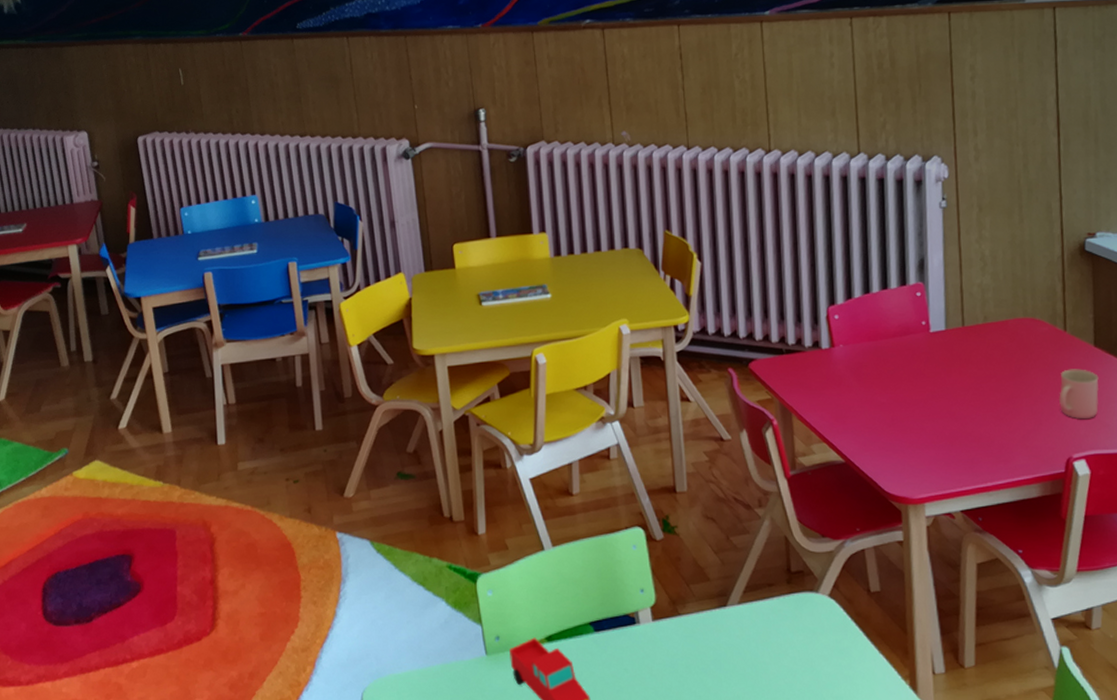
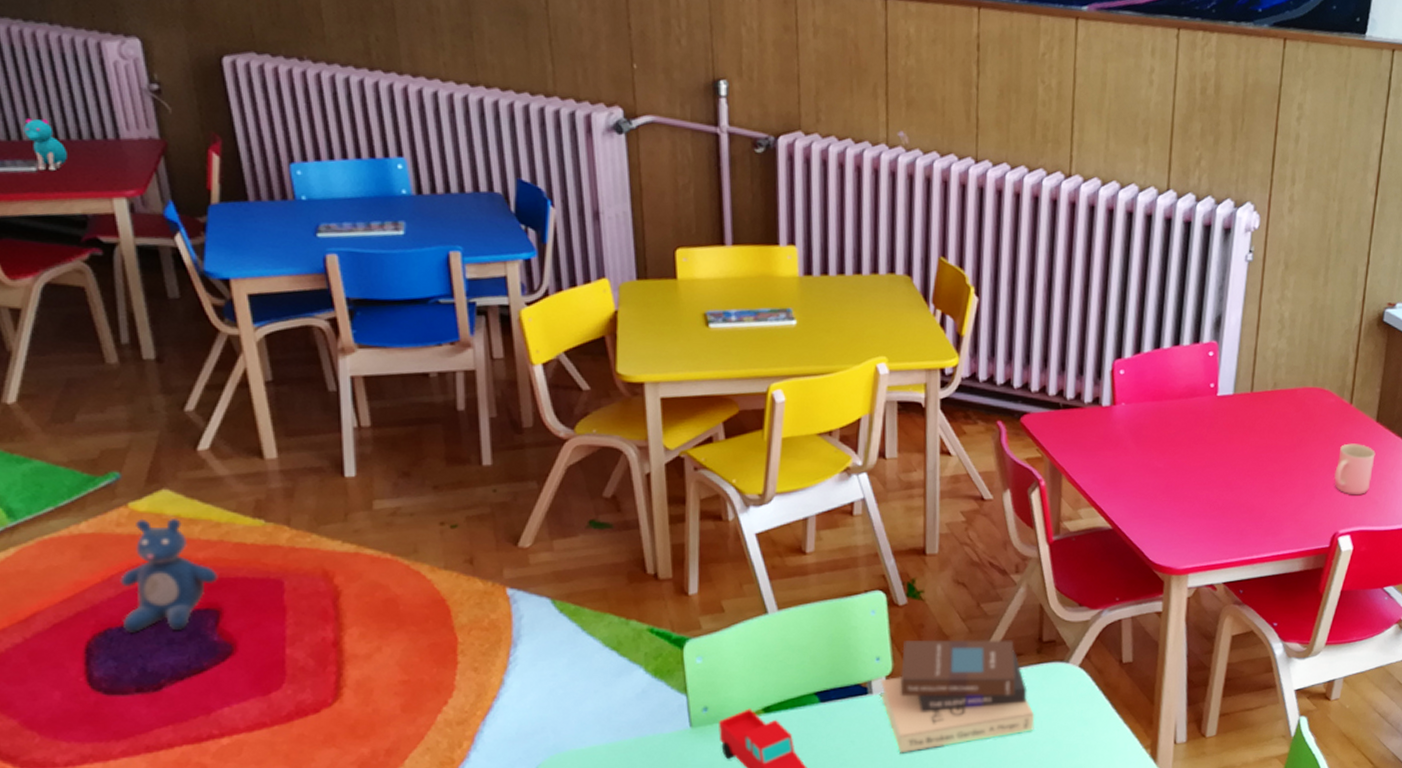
toy animal: none [16,194,41,231] -> present [24,118,67,172]
stuffed animal: none [66,483,131,575] -> present [120,518,218,632]
books: none [645,571,792,681] -> present [880,640,1035,753]

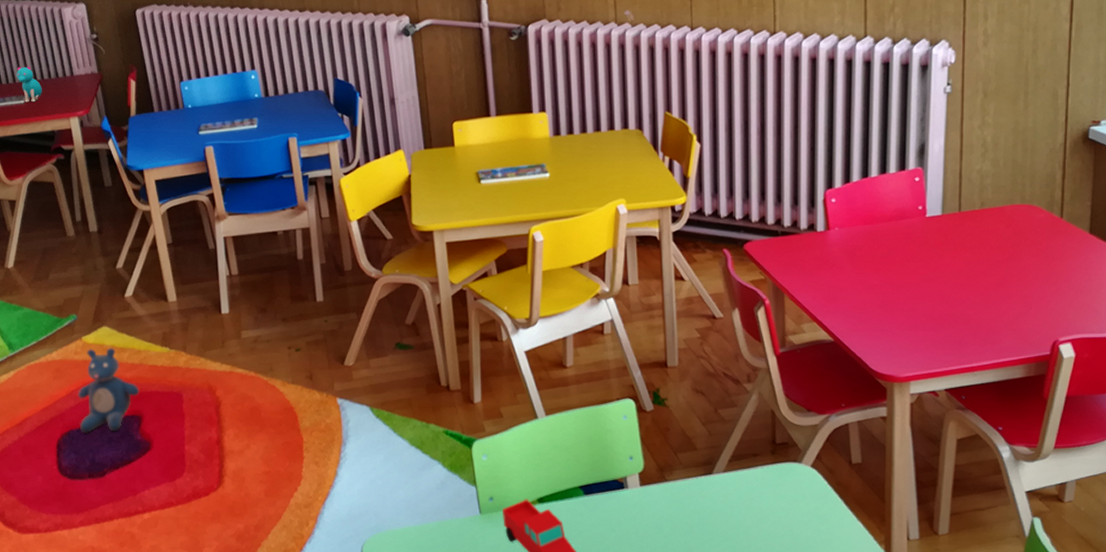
books: present [880,640,1035,753] -> none [634,441,773,541]
mug: present [1334,443,1376,496] -> none [1050,255,1091,305]

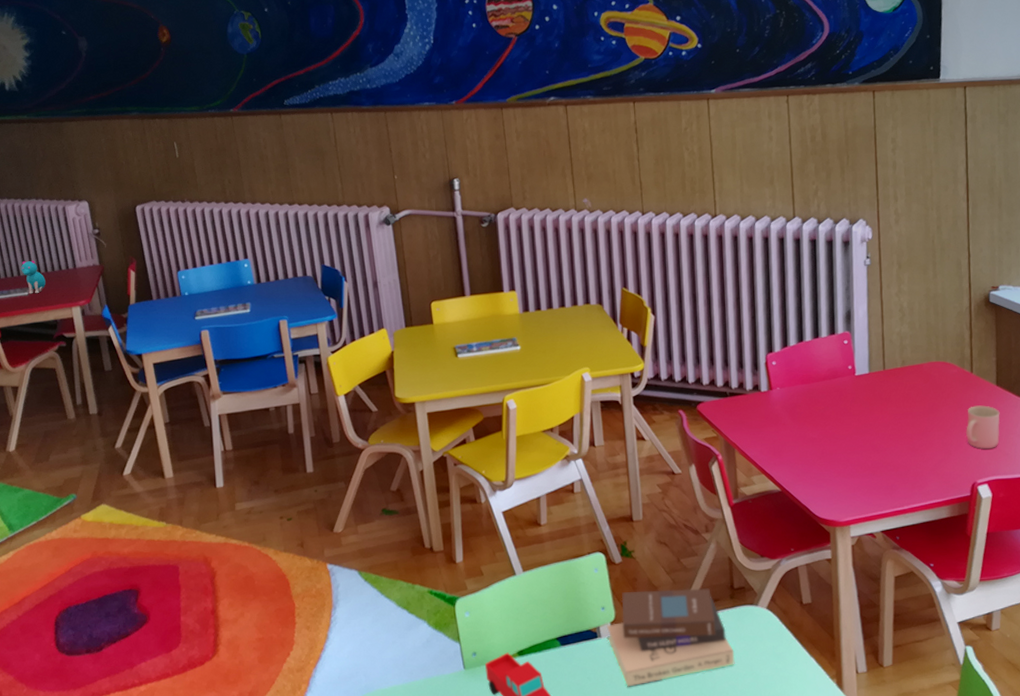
stuffed animal: present [77,348,140,433] -> none [76,525,137,609]
books: none [634,441,773,541] -> present [606,588,735,687]
mug: none [1050,255,1091,305] -> present [966,405,1001,450]

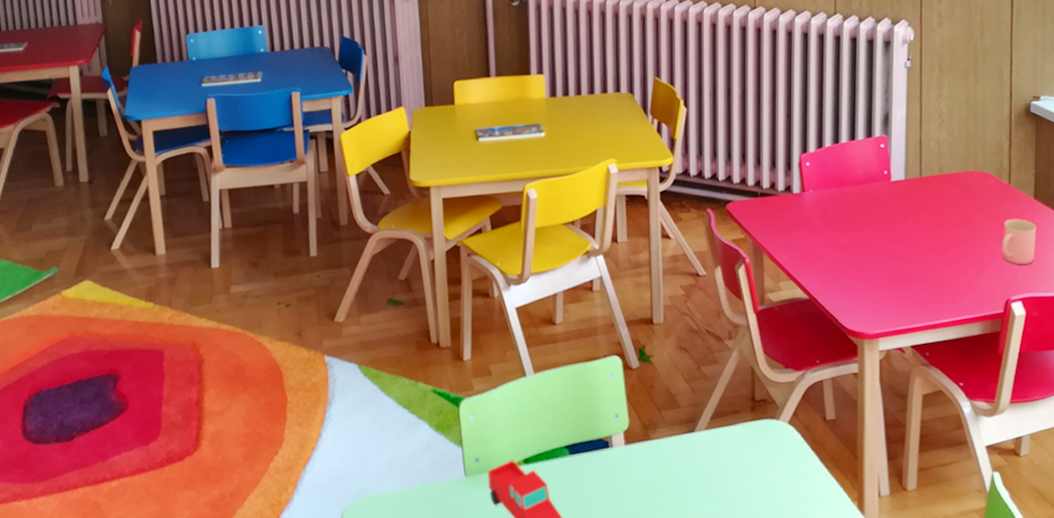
toy animal: present [21,260,45,294] -> none [17,14,43,50]
books: present [606,588,735,687] -> none [619,399,753,502]

